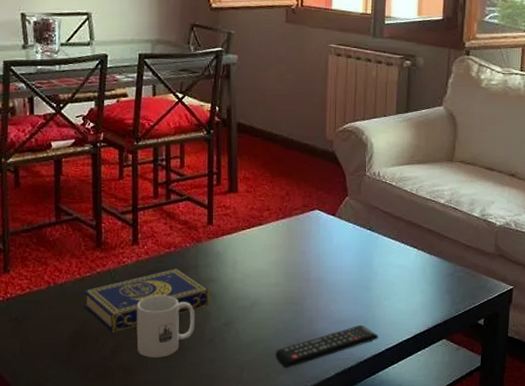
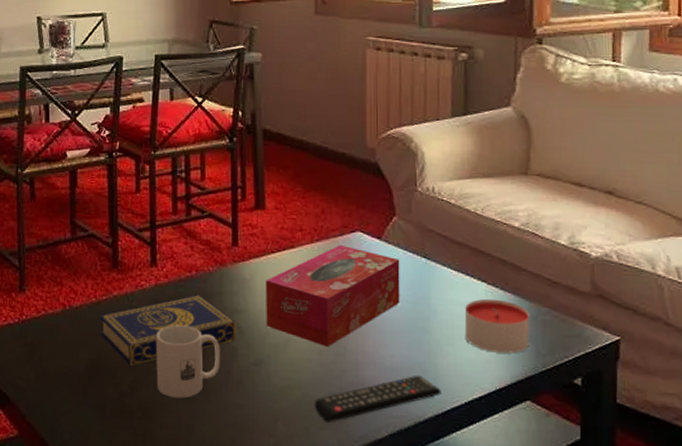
tissue box: none [235,221,350,307] -> present [265,244,400,348]
candle: none [398,261,449,304] -> present [464,298,530,354]

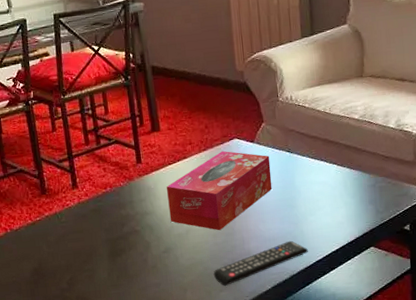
book: present [100,295,239,365] -> none [36,205,149,268]
mug: present [155,325,220,398] -> none [83,230,138,287]
candle: present [464,298,530,354] -> none [322,175,371,216]

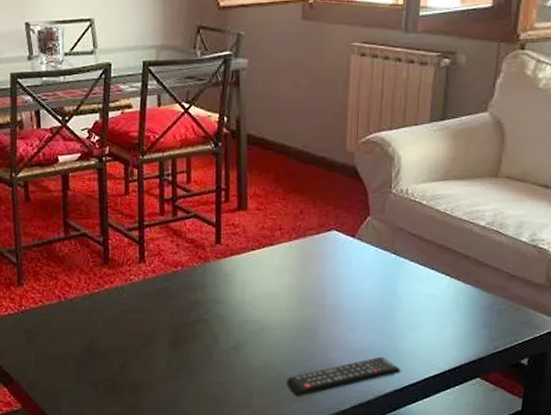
tissue box: present [166,150,273,231] -> none [245,242,371,333]

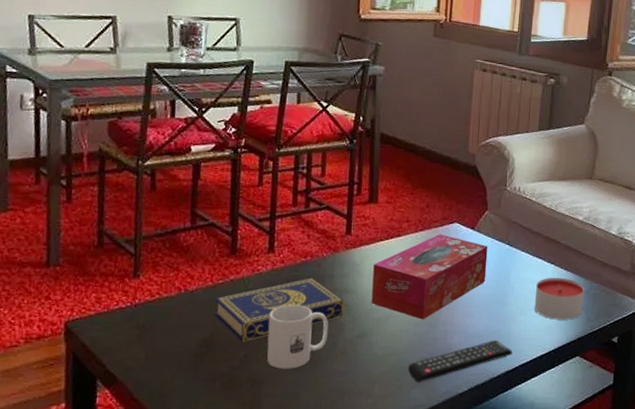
book: none [93,288,220,349] -> present [215,277,347,342]
mug: none [144,314,203,377] -> present [267,305,328,369]
tissue box: none [245,242,371,333] -> present [371,233,488,320]
candle: none [426,290,487,338] -> present [534,277,585,320]

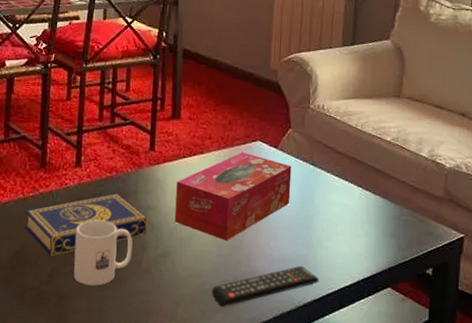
candle: present [534,277,585,320] -> none [341,201,395,248]

